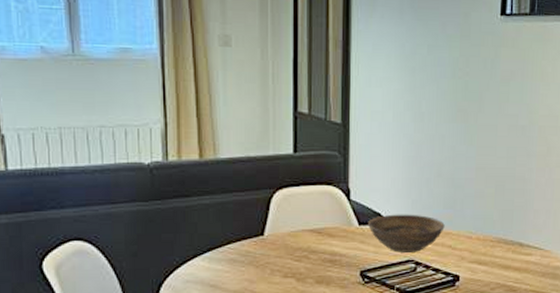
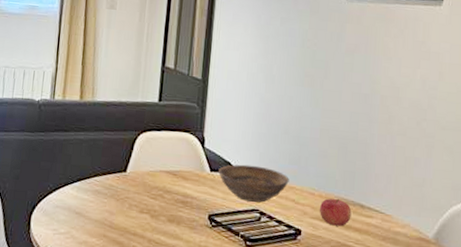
fruit: none [478,239,511,268] -> present [320,198,352,226]

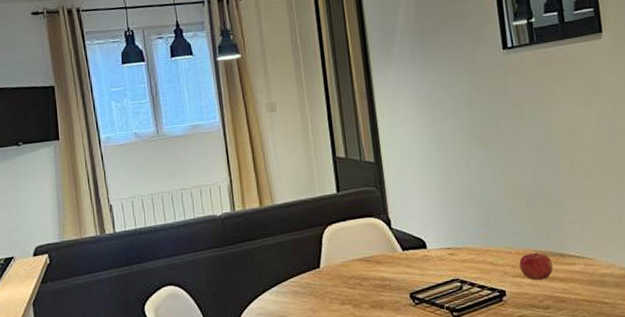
bowl: present [219,164,289,203] -> none [411,235,483,273]

